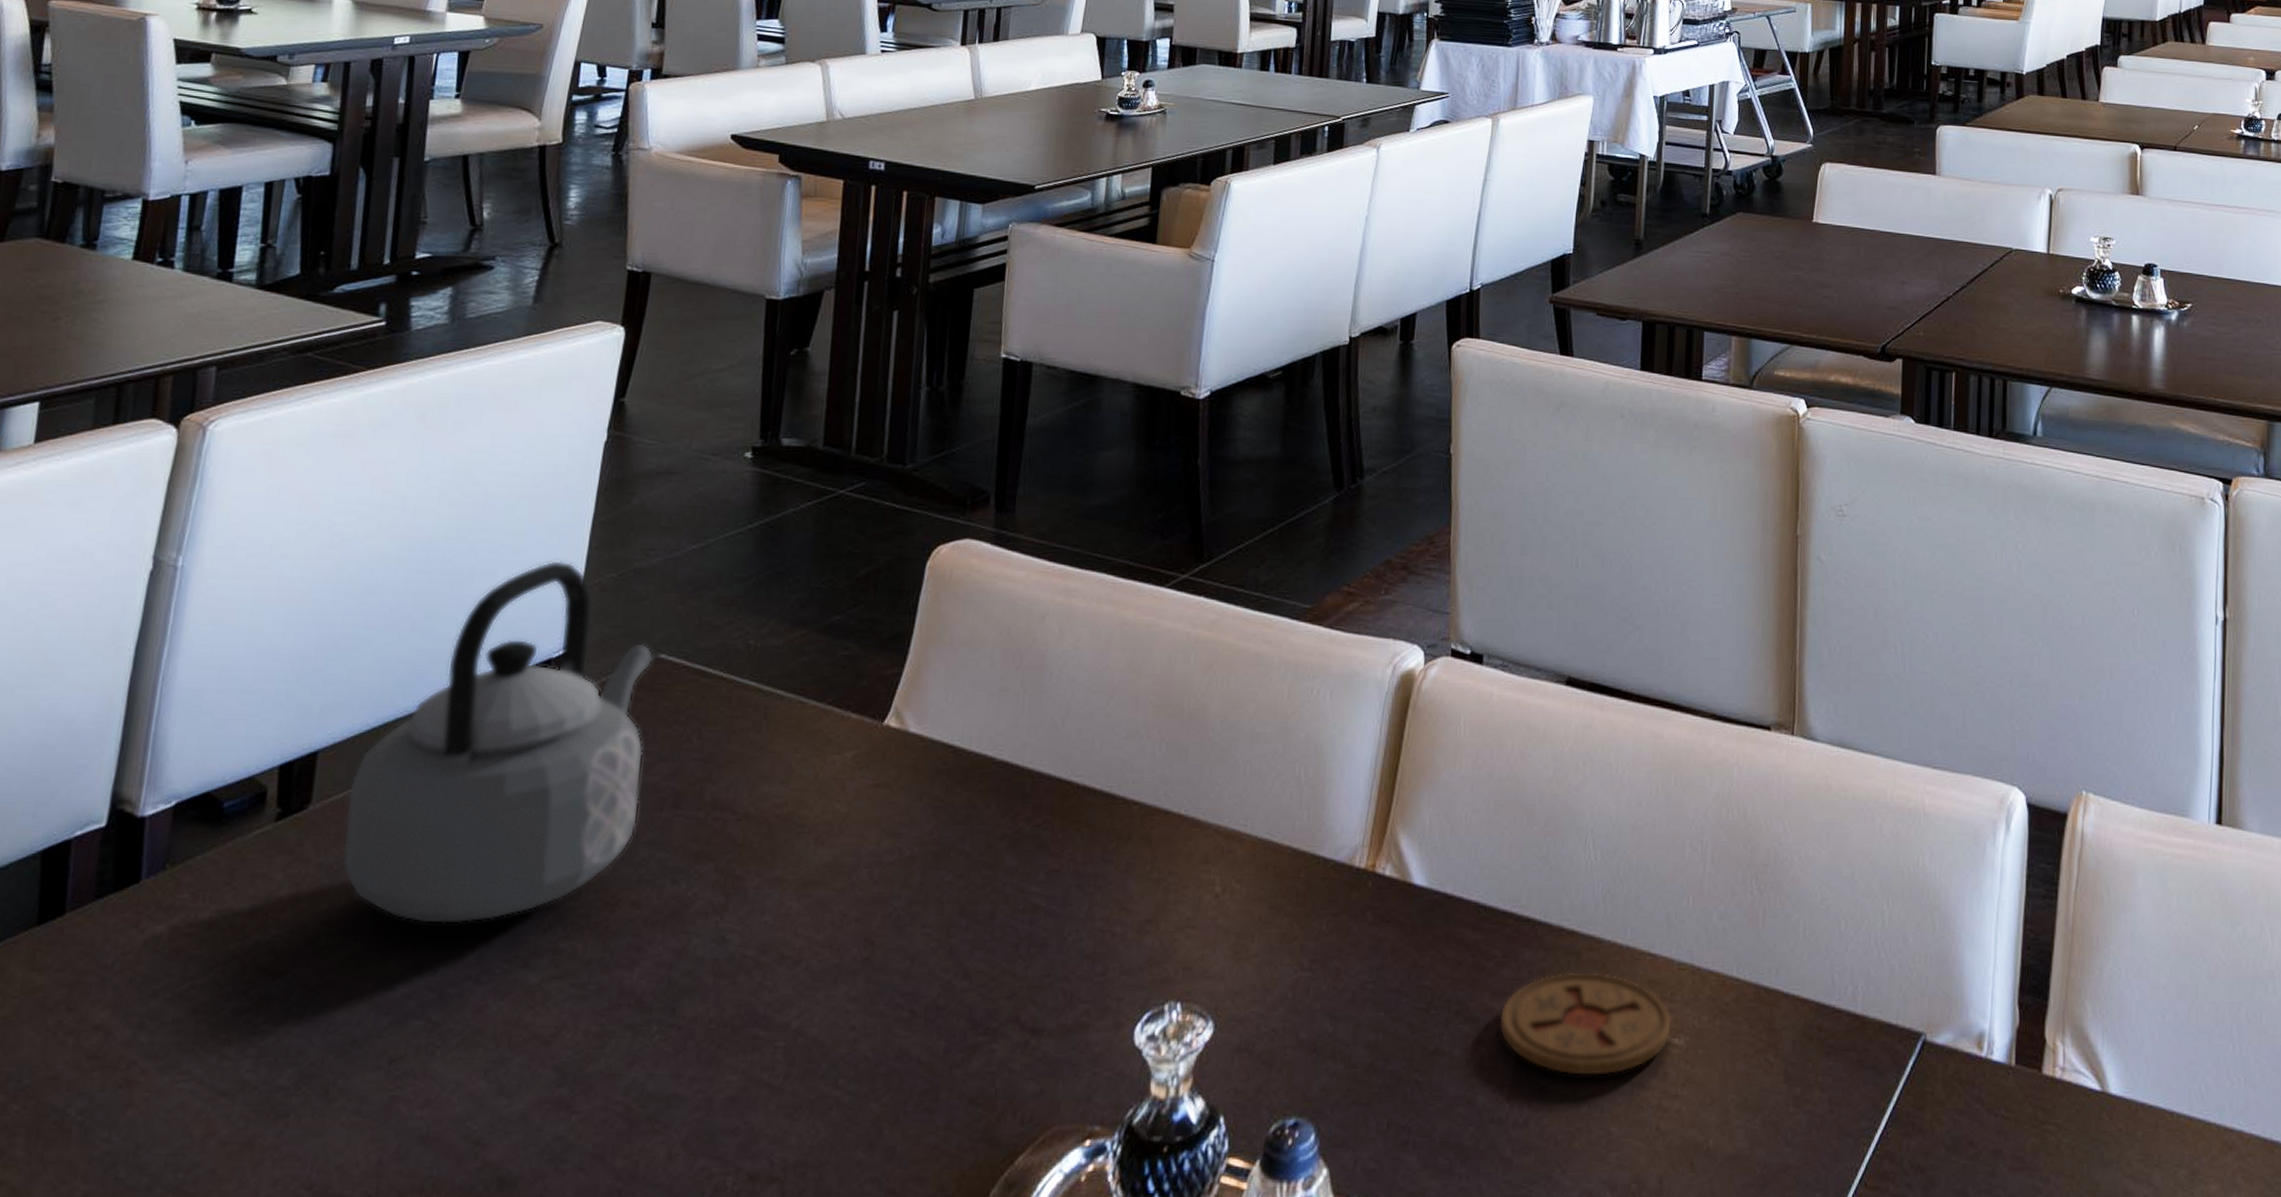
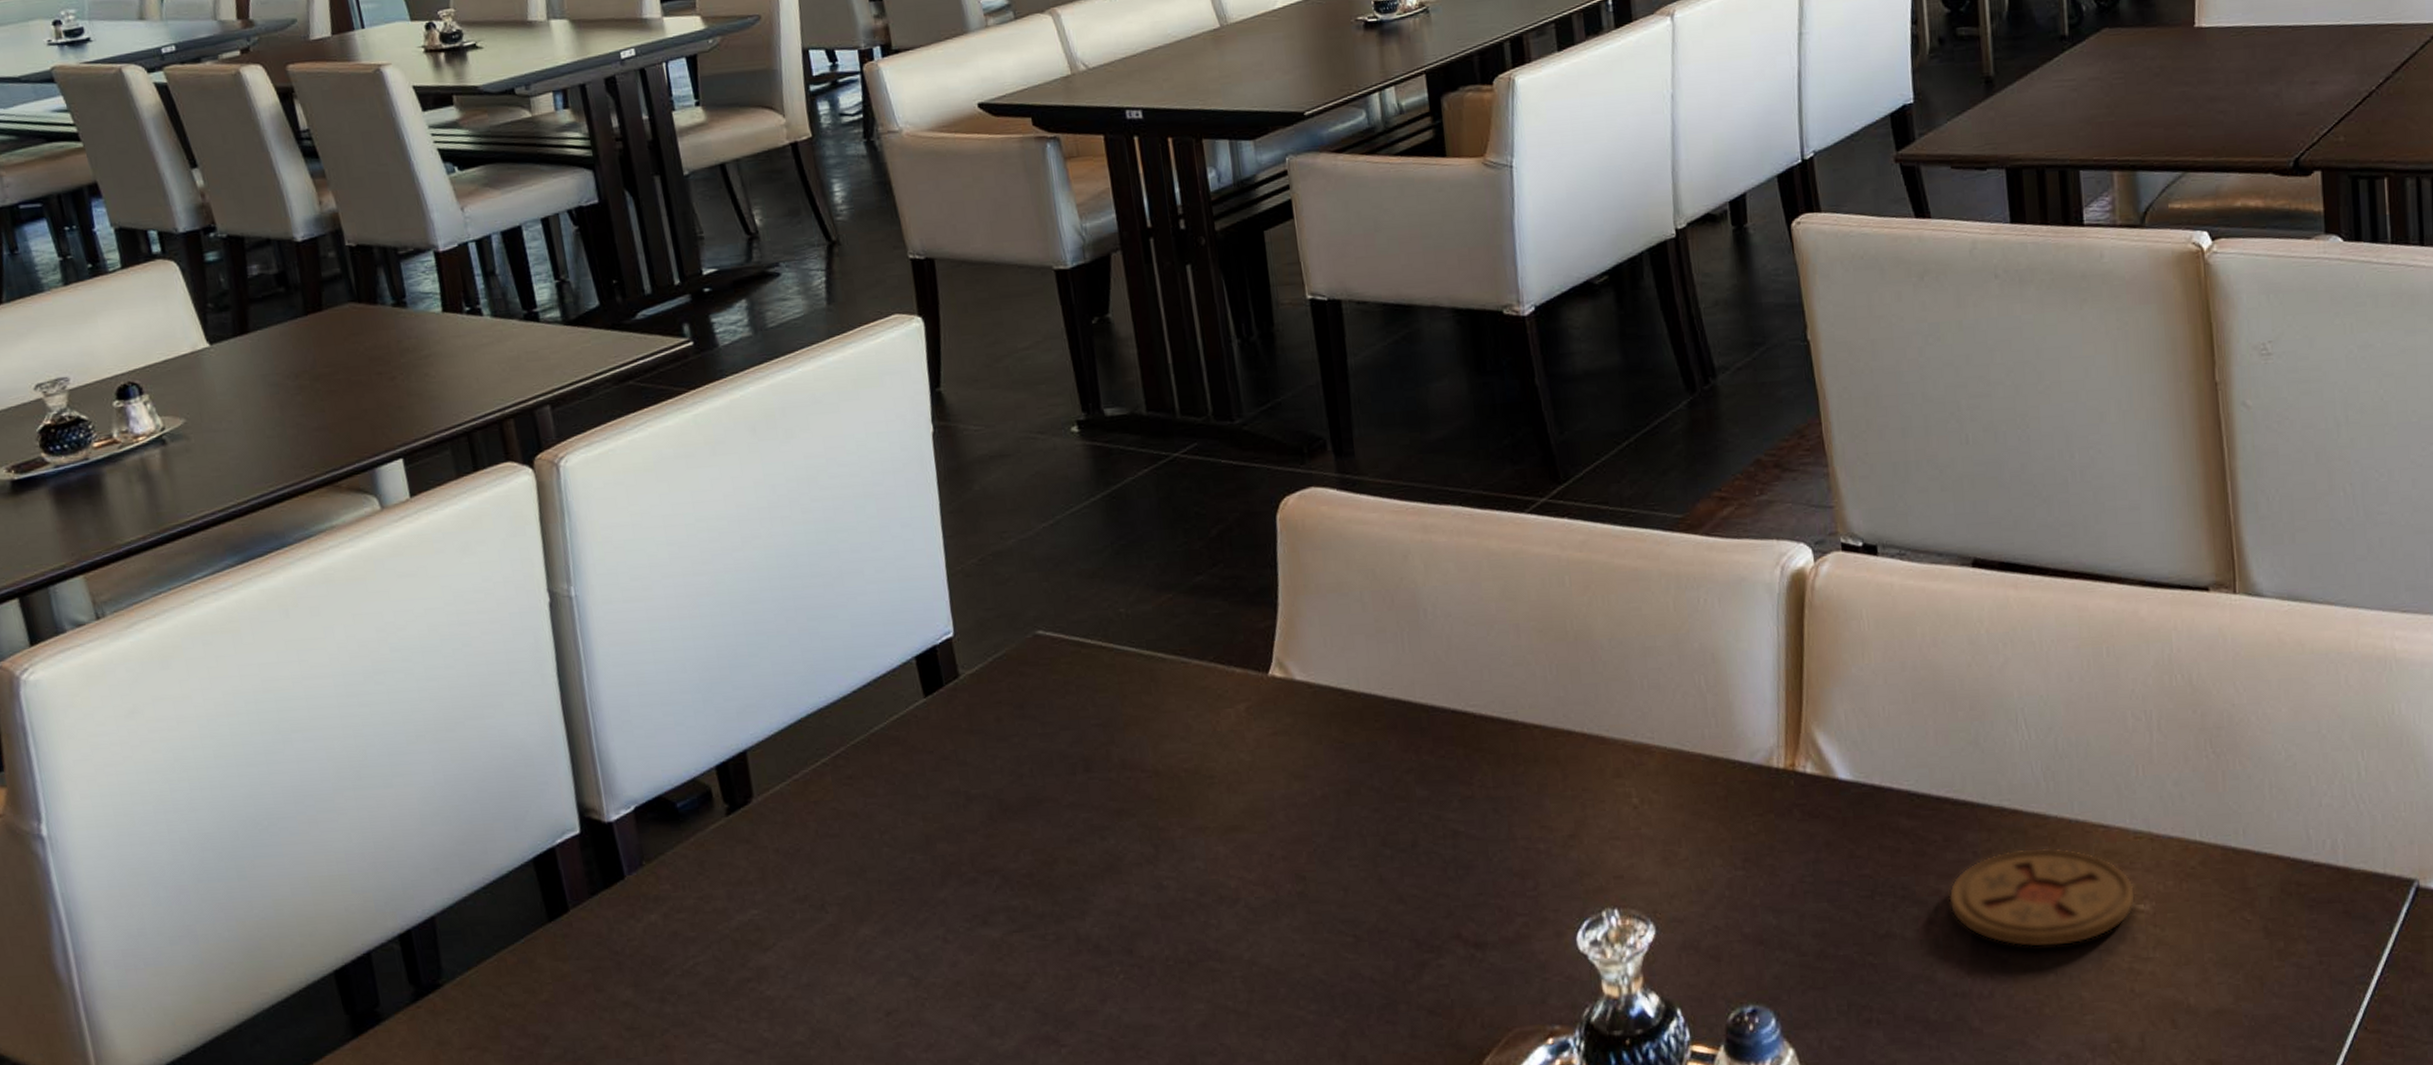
teapot: present [341,561,654,925] -> none [782,552,1055,894]

